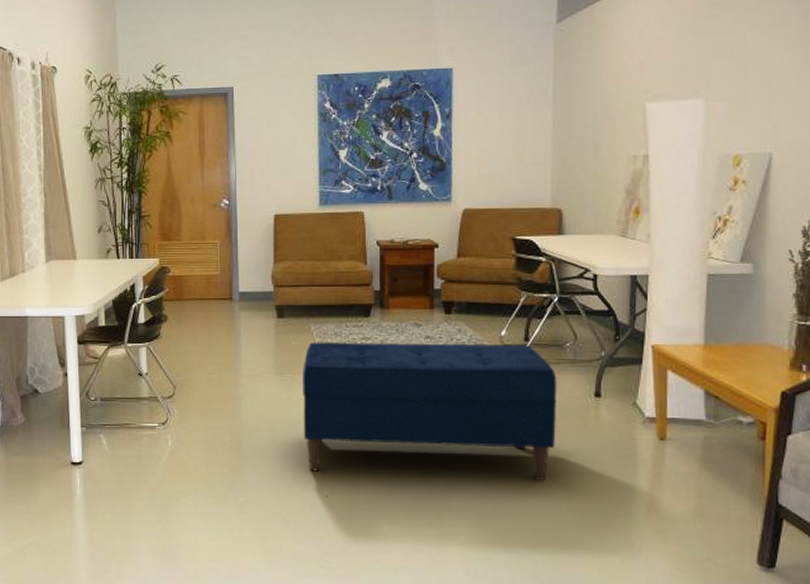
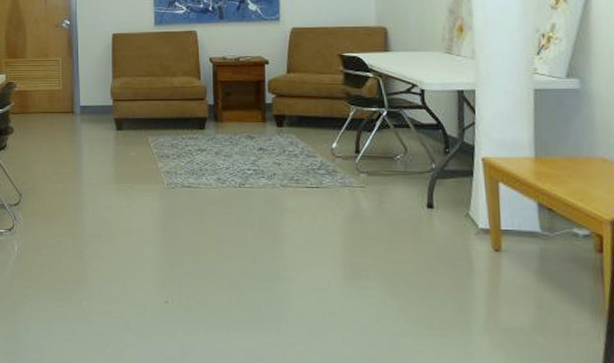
bench: present [303,342,557,481] -> none [141,153,390,290]

